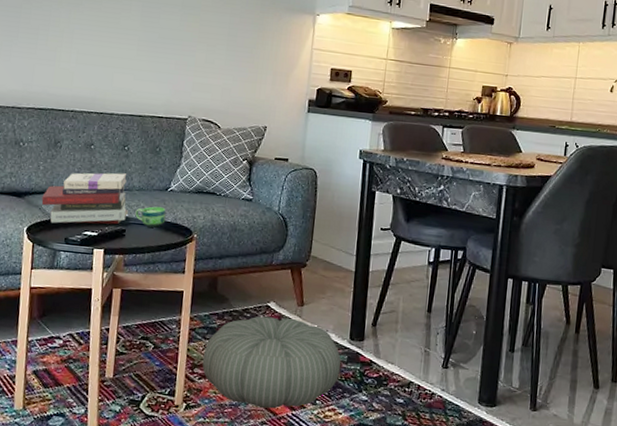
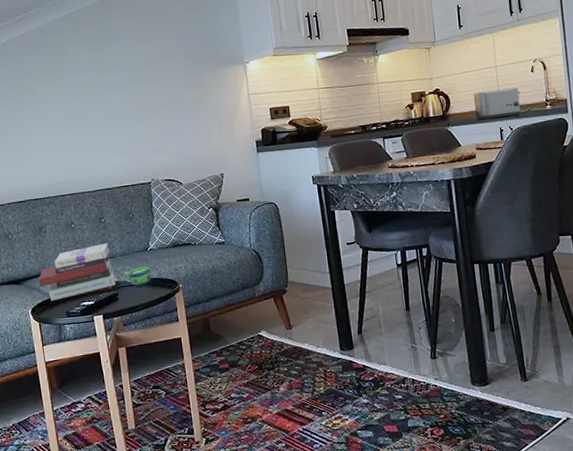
pouf: present [202,316,341,409] -> none [211,341,339,429]
toaster: none [543,100,594,135] -> present [473,87,521,121]

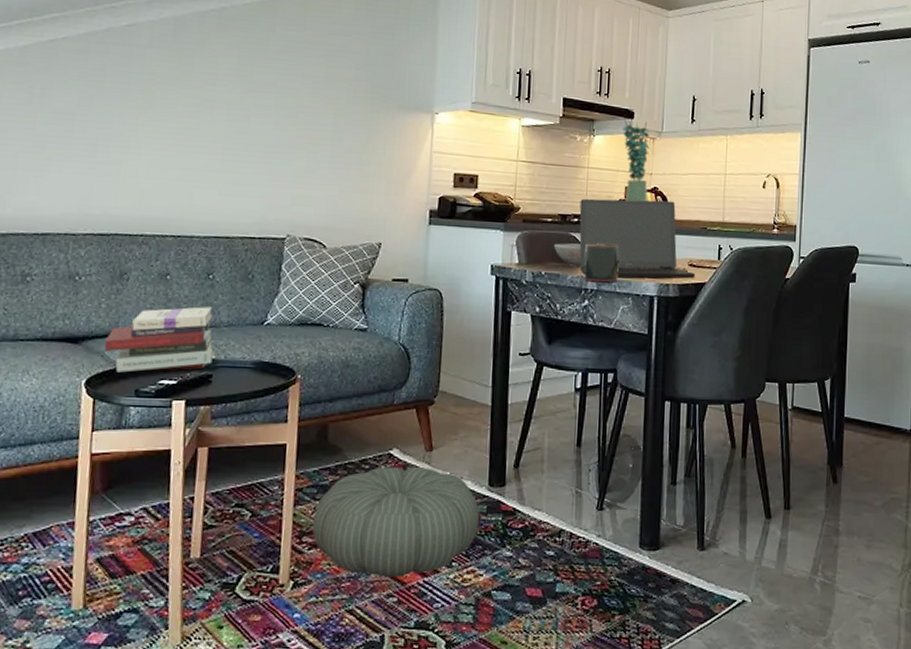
cup: present [123,266,152,287] -> none [224,344,263,370]
pouf: none [211,341,339,429] -> present [312,466,480,577]
dish: none [360,147,386,167] -> present [554,243,582,268]
laptop: none [375,98,484,171] -> present [579,198,695,279]
mug: none [385,143,418,177] -> present [583,243,620,283]
vase: none [401,36,432,105] -> present [623,119,650,202]
toaster: present [473,87,521,121] -> none [693,199,747,235]

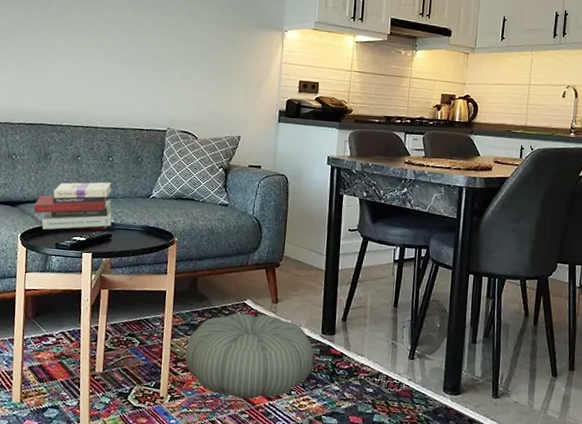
dish: present [554,243,582,268] -> none [380,140,403,161]
laptop: present [579,198,695,279] -> none [401,103,500,174]
mug: present [583,243,620,283] -> none [404,141,435,174]
vase: present [623,119,650,202] -> none [441,37,464,108]

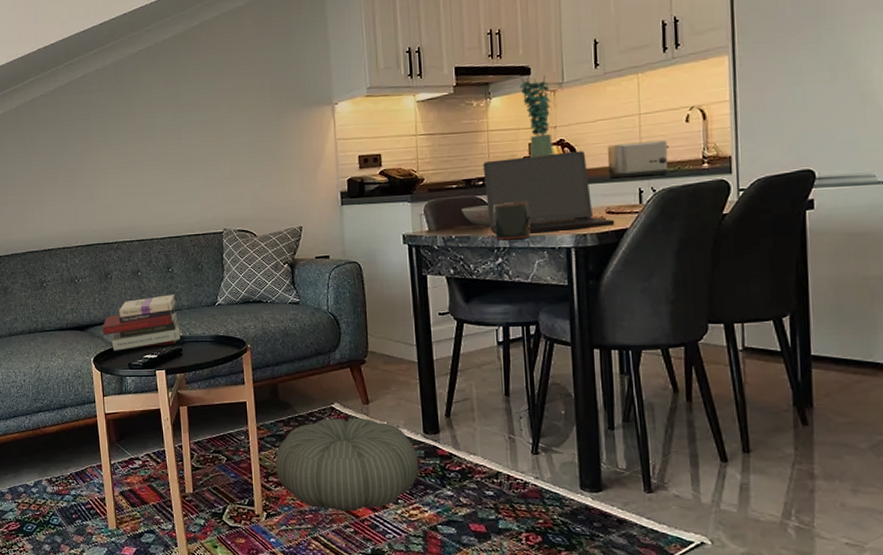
dish: none [380,140,403,161] -> present [462,205,492,228]
laptop: none [401,103,500,174] -> present [483,151,615,234]
mug: none [404,141,435,174] -> present [492,202,531,241]
vase: none [441,37,464,108] -> present [520,76,554,157]
toaster: none [499,106,548,138] -> present [607,140,669,179]

